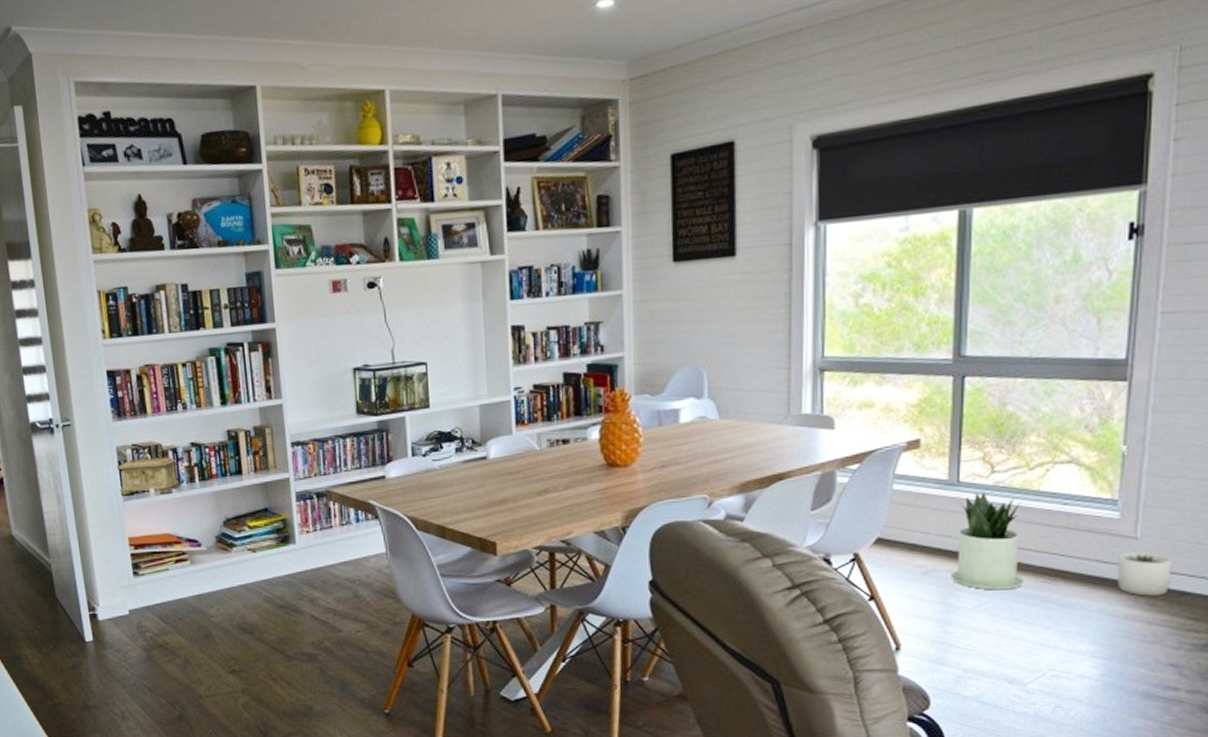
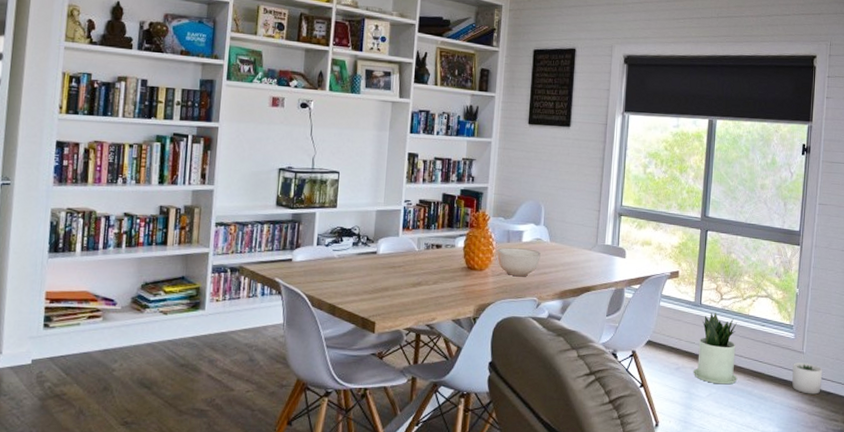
decorative box: present [117,454,180,496] -> none [46,218,108,255]
bowl: none [646,431,708,470] -> present [497,247,541,277]

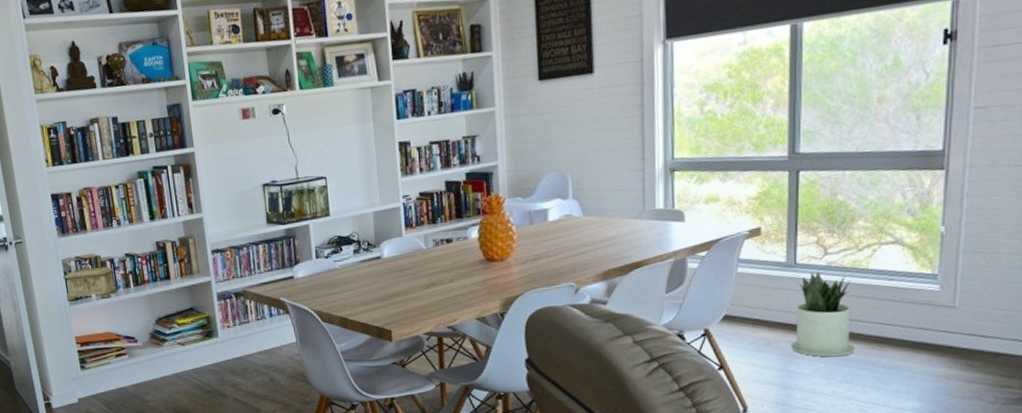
decorative box: none [46,218,108,255] -> present [63,265,118,301]
bowl: present [497,247,541,277] -> none [519,228,573,262]
planter: present [792,362,823,395] -> none [939,319,987,358]

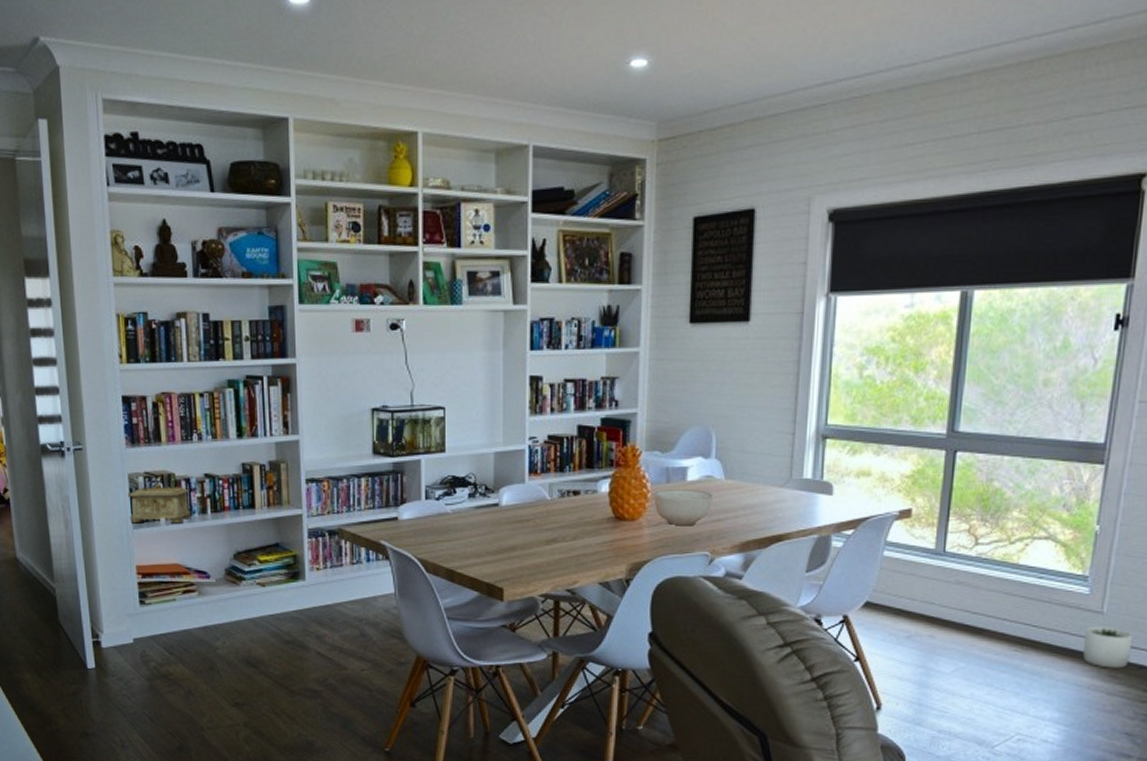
bowl: none [519,228,573,262] -> present [654,490,712,526]
planter: present [790,272,856,358] -> none [931,563,999,657]
planter: none [939,319,987,358] -> present [1083,626,1133,669]

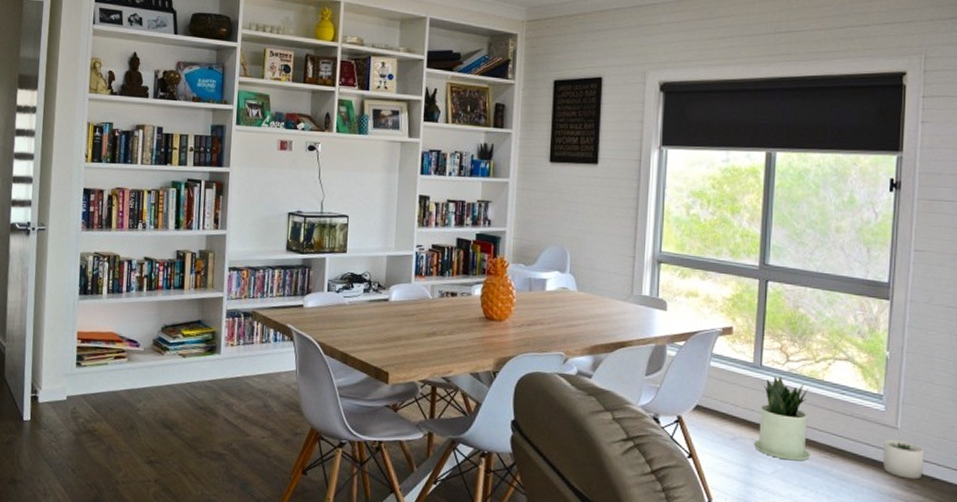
decorative box: present [129,482,192,524] -> none [77,262,130,298]
bowl: present [654,490,712,526] -> none [518,296,567,329]
planter: none [931,563,999,657] -> present [753,376,811,461]

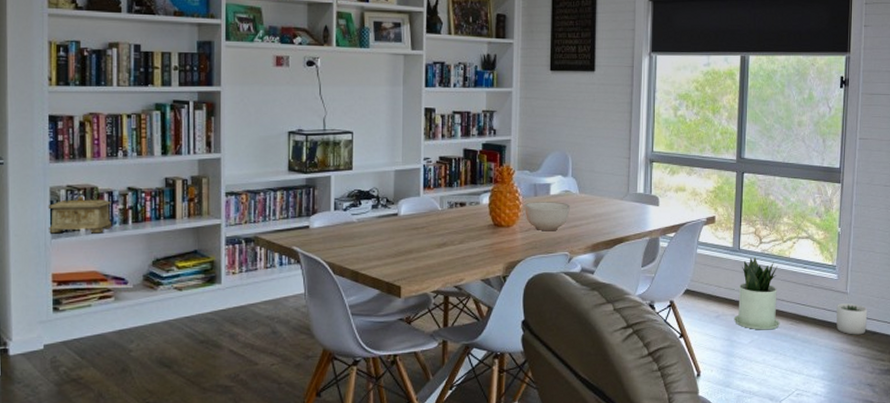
decorative box: none [77,262,130,298] -> present [49,195,112,234]
bowl: none [518,296,567,329] -> present [525,202,570,231]

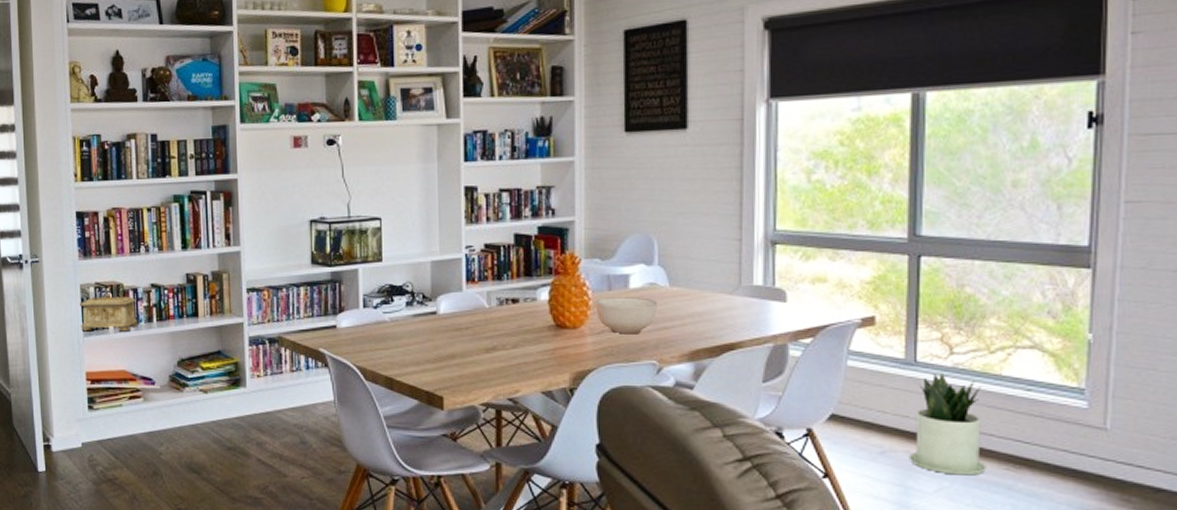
planter: present [836,303,868,335] -> none [1087,444,1146,492]

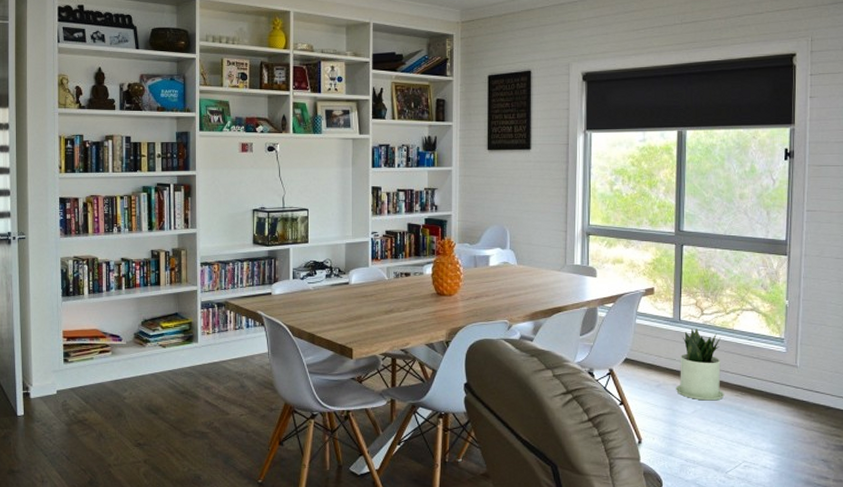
decorative box: present [80,292,138,332] -> none [60,265,109,297]
bowl: present [595,297,657,334] -> none [465,272,509,300]

